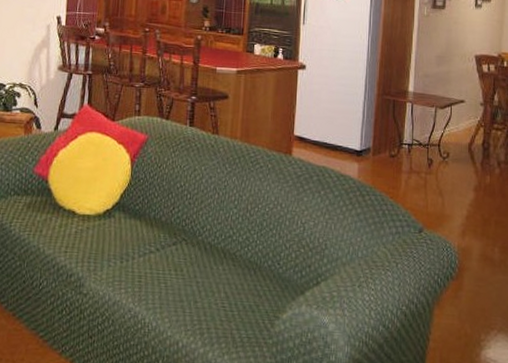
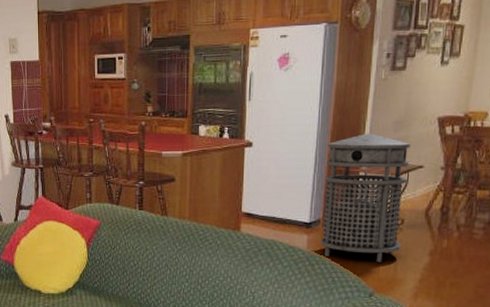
trash can: none [370,65,452,197] -> present [320,133,411,263]

